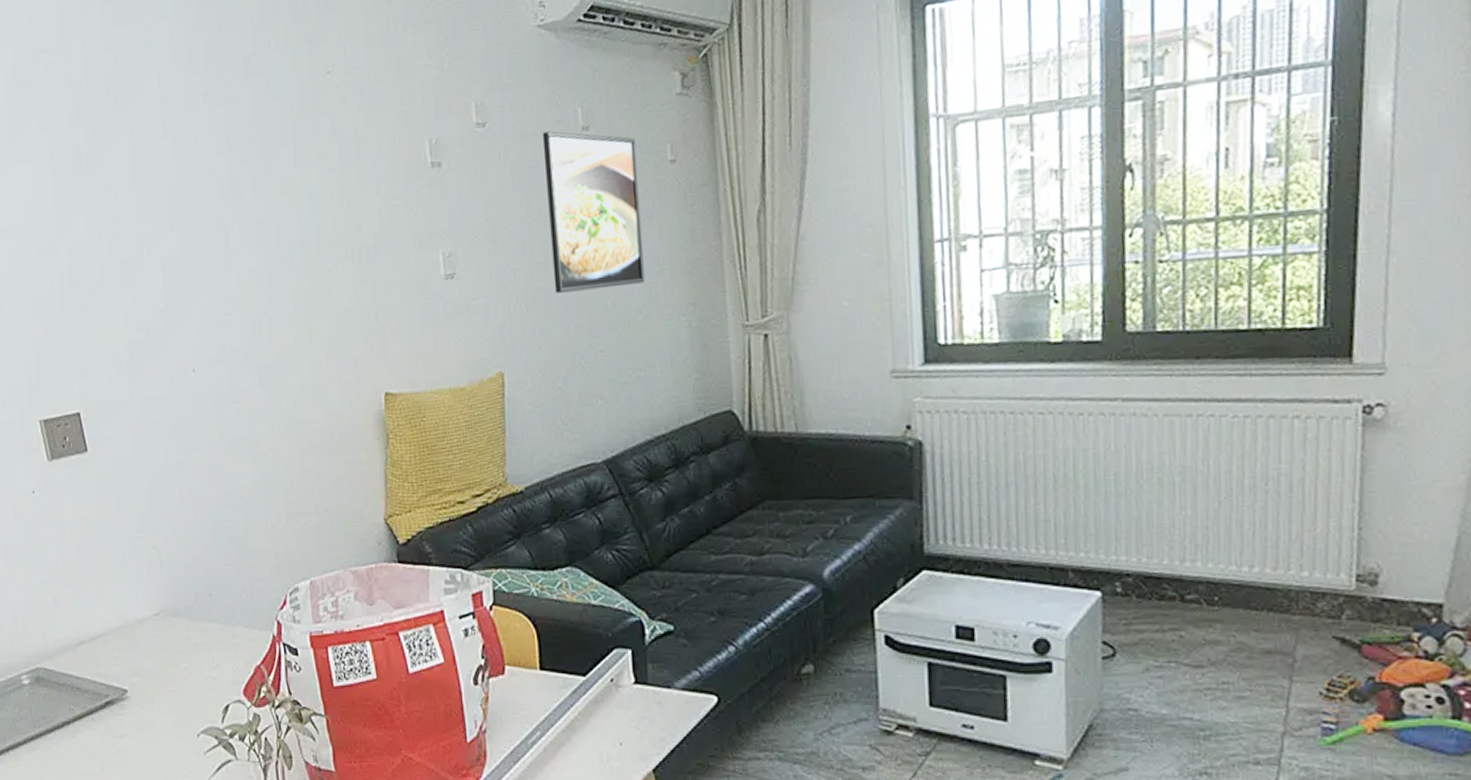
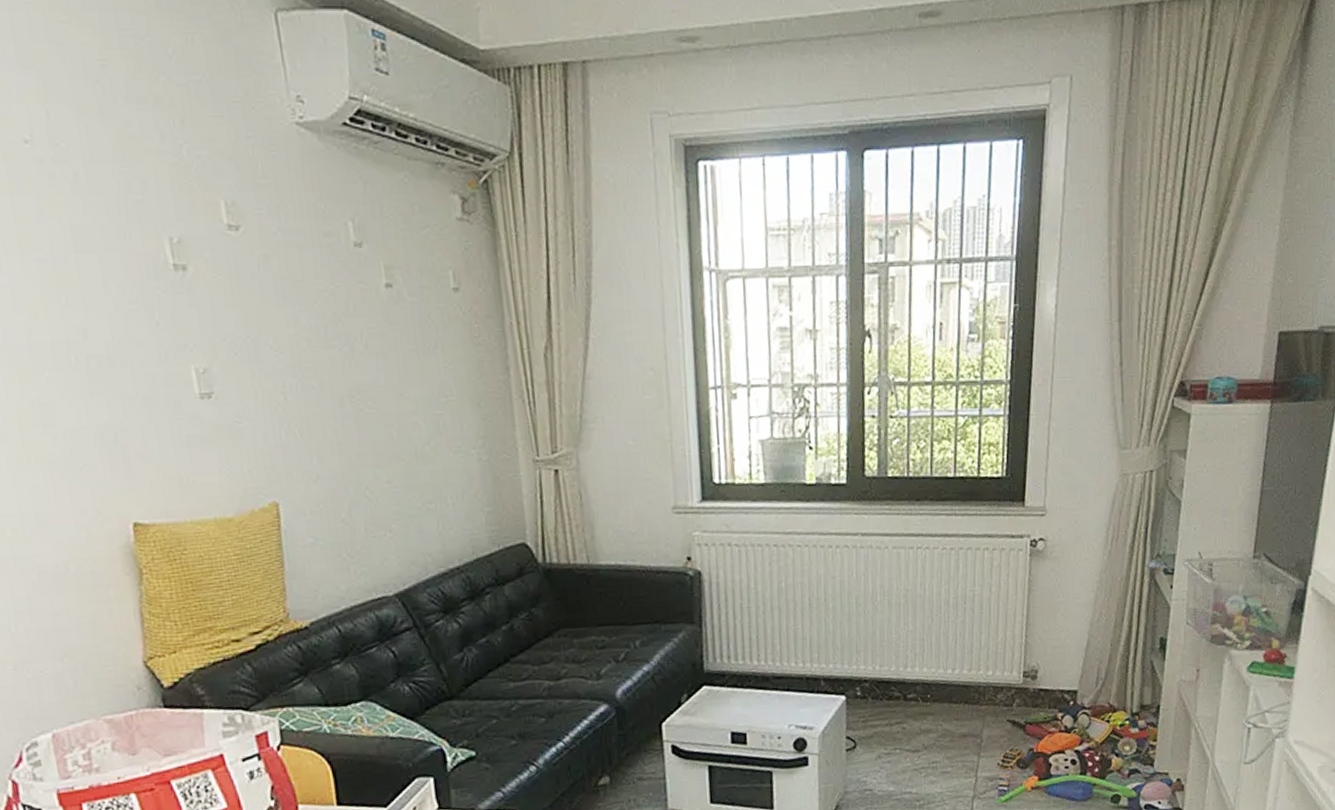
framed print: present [542,131,645,293] -> none [308,243,432,420]

